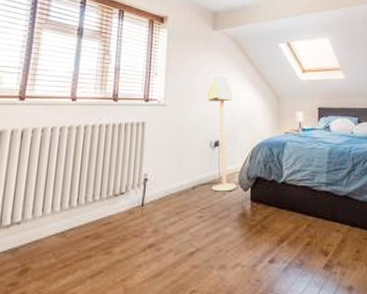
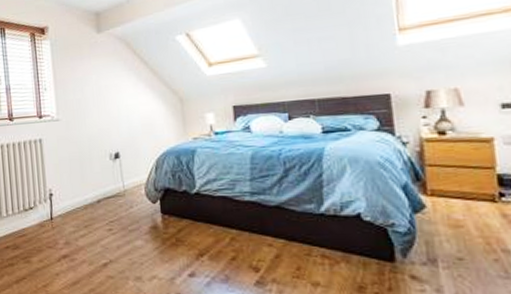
floor lamp: present [206,75,237,192] -> none [99,81,144,205]

